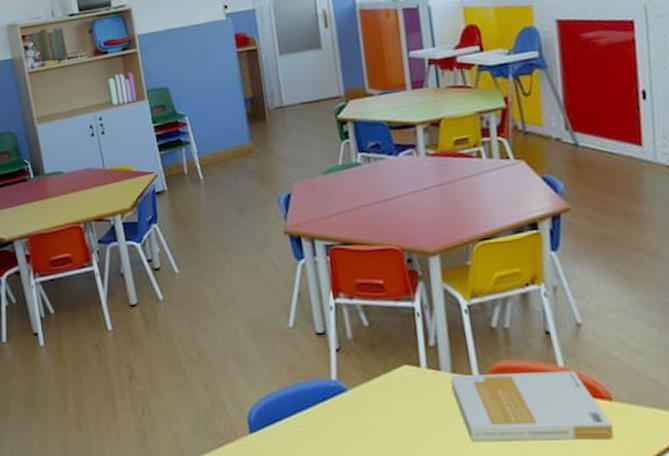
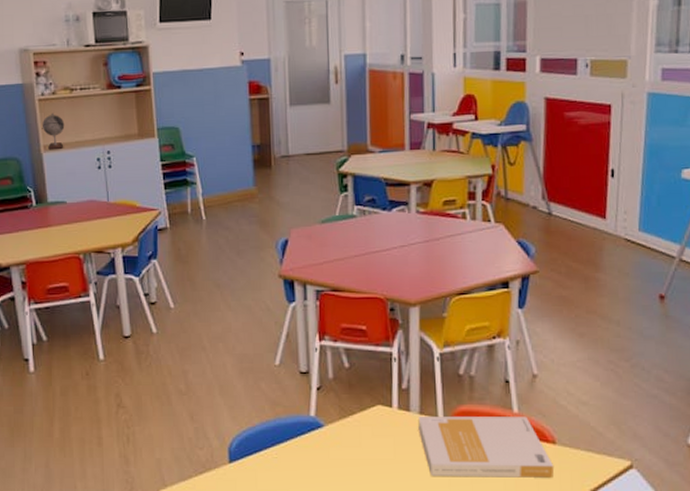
books: present [29,27,67,63] -> none [42,57,80,90]
globe: none [34,84,56,122] -> present [43,112,65,150]
books: present [107,72,137,105] -> none [119,109,147,140]

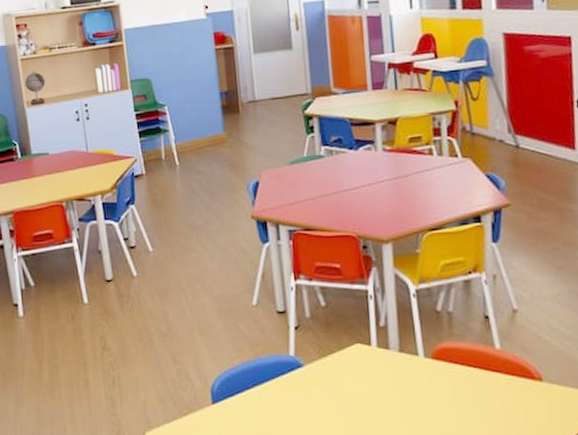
books: none [119,109,147,140] -> present [94,63,121,93]
book: present [418,415,555,478] -> none [398,353,543,417]

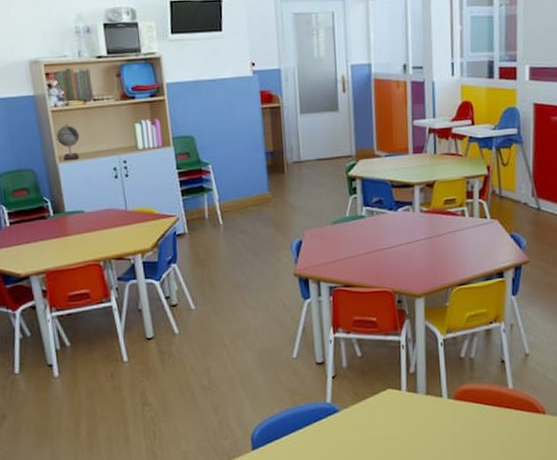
books: none [23,19,58,50] -> present [54,68,93,101]

